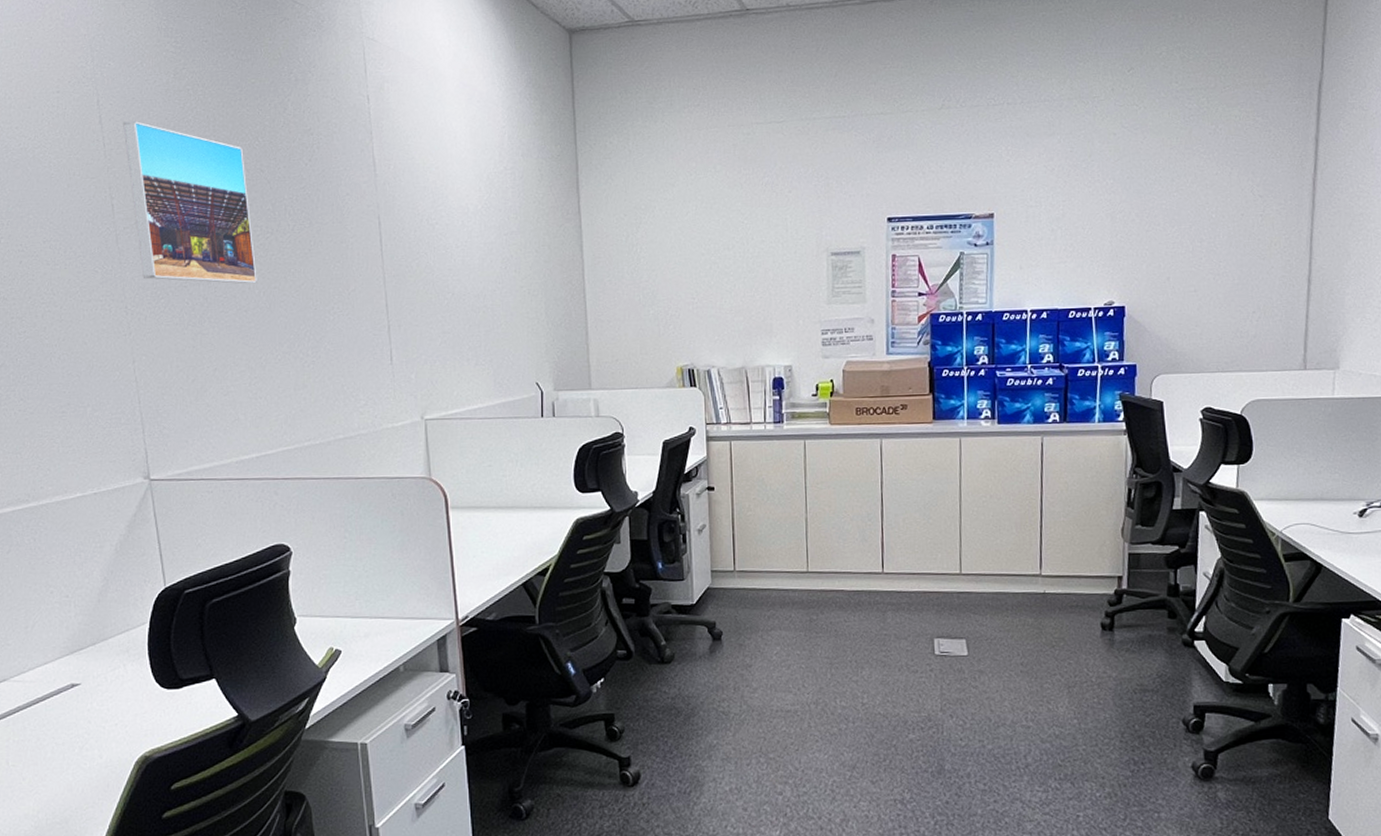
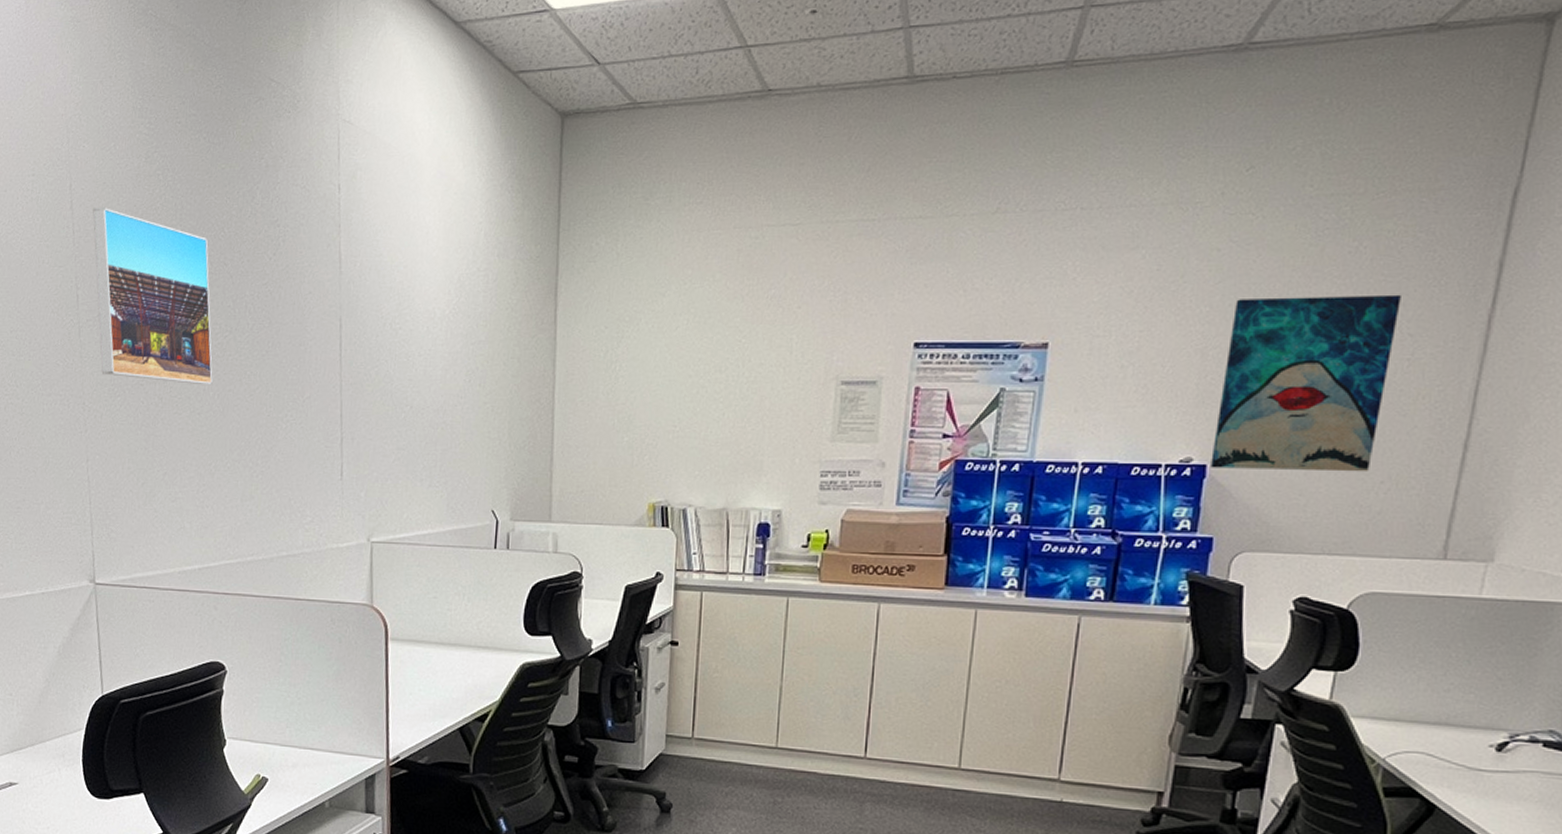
wall art: none [1127,165,1251,309] -> present [1211,294,1401,472]

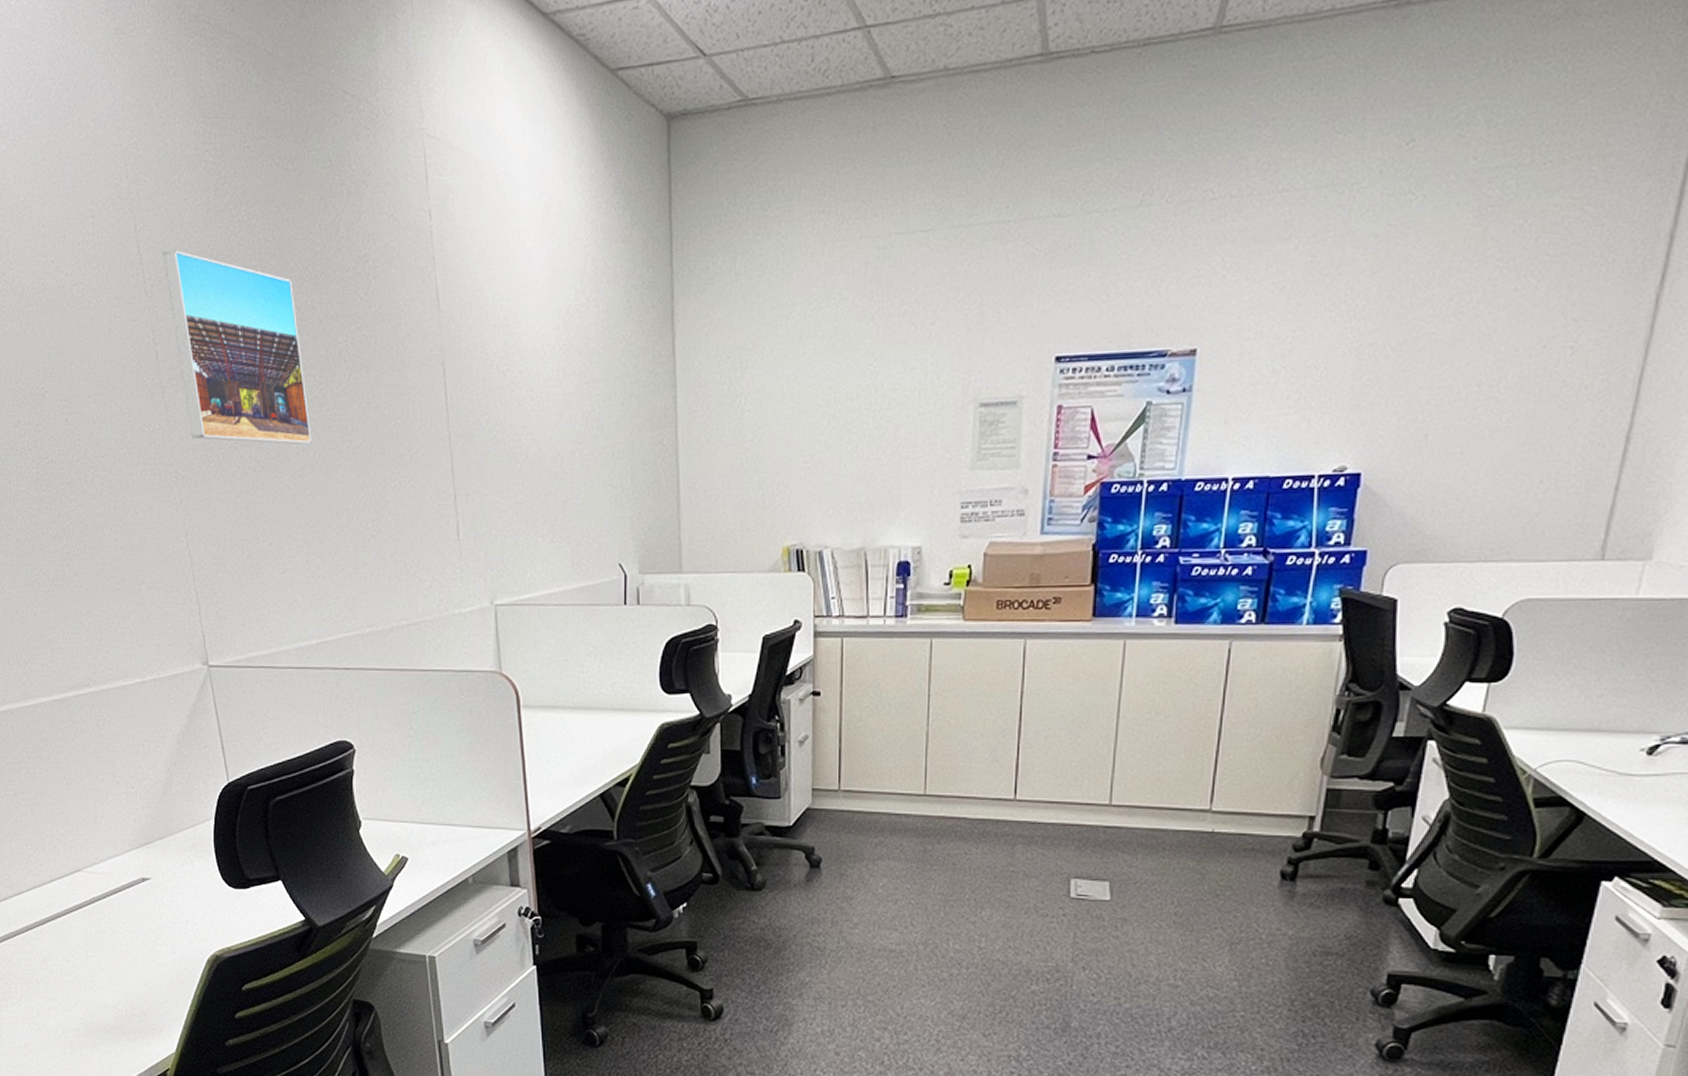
wall art: present [1211,294,1401,472] -> none [1365,275,1566,476]

